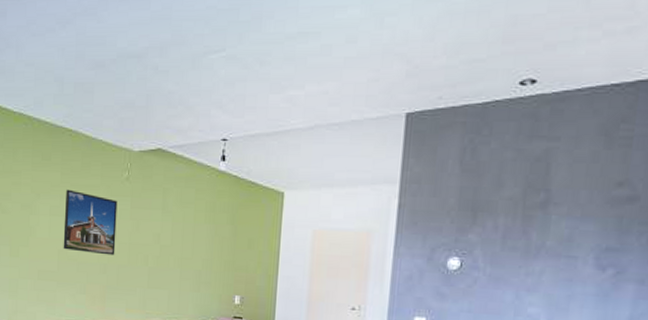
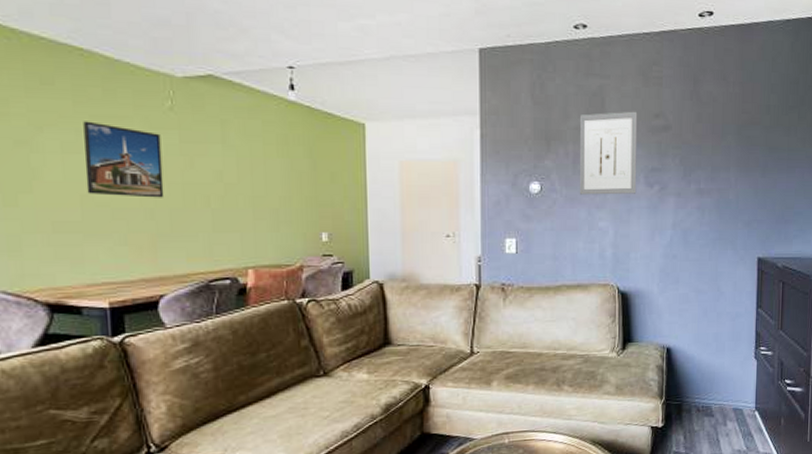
wall art: none [506,178,594,278] -> present [579,111,638,195]

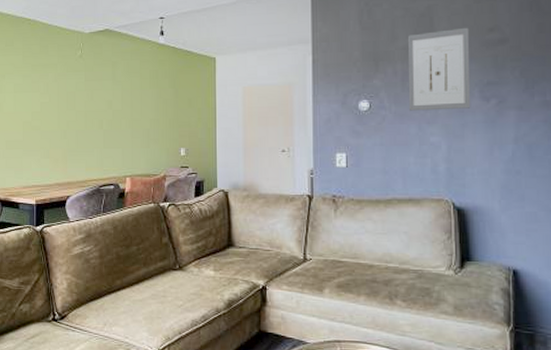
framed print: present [83,121,164,198] -> none [27,69,74,123]

